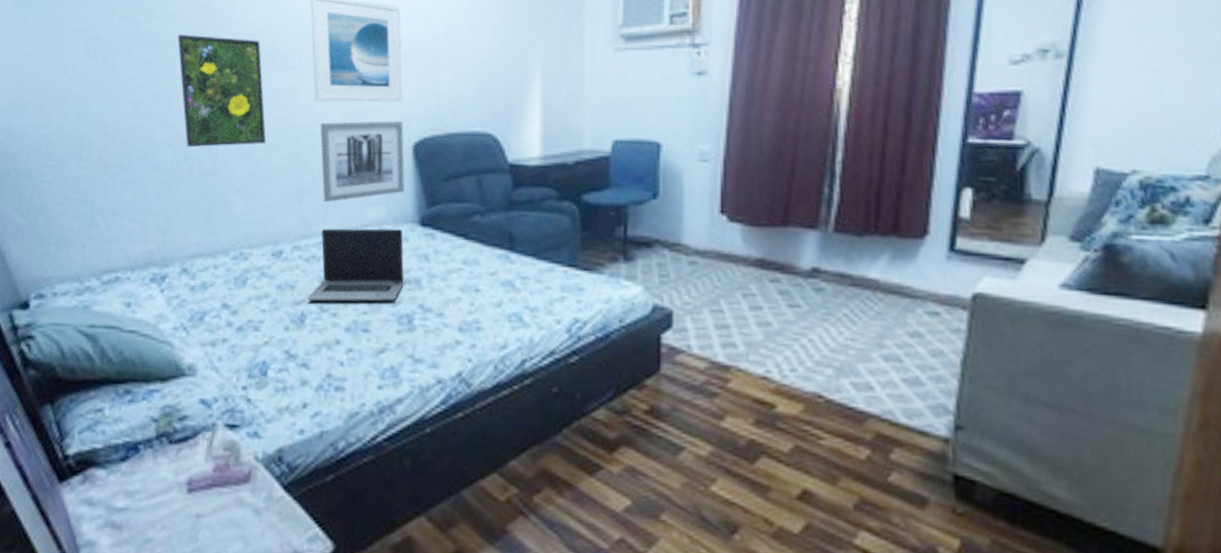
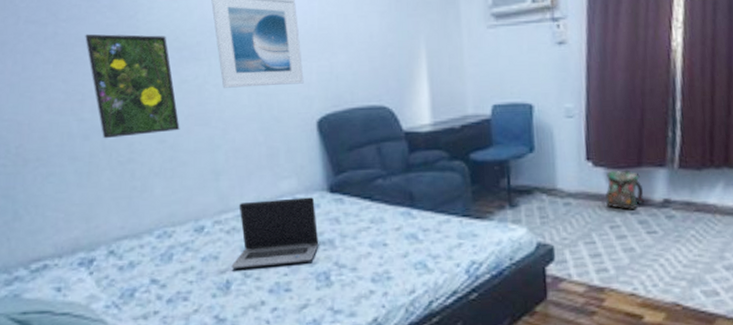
wall art: present [320,121,405,202] -> none [229,101,313,178]
backpack: none [740,228,790,276] -> present [605,169,646,209]

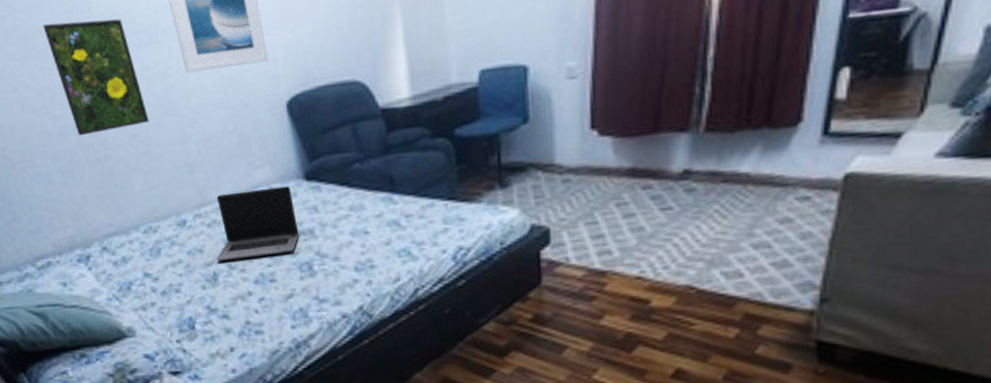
backpack: present [605,169,646,209] -> none [612,137,661,184]

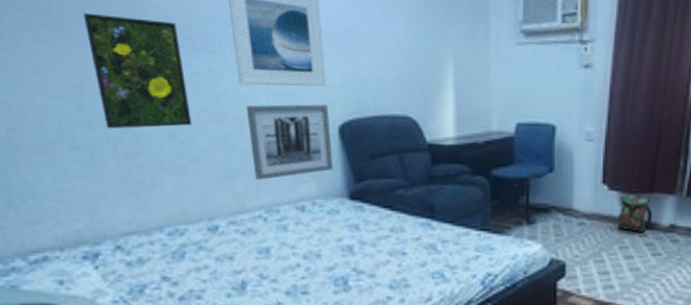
wall art: none [195,81,286,170] -> present [246,104,334,180]
laptop computer: present [216,186,300,261] -> none [247,203,338,269]
backpack: none [612,137,661,184] -> present [618,194,654,232]

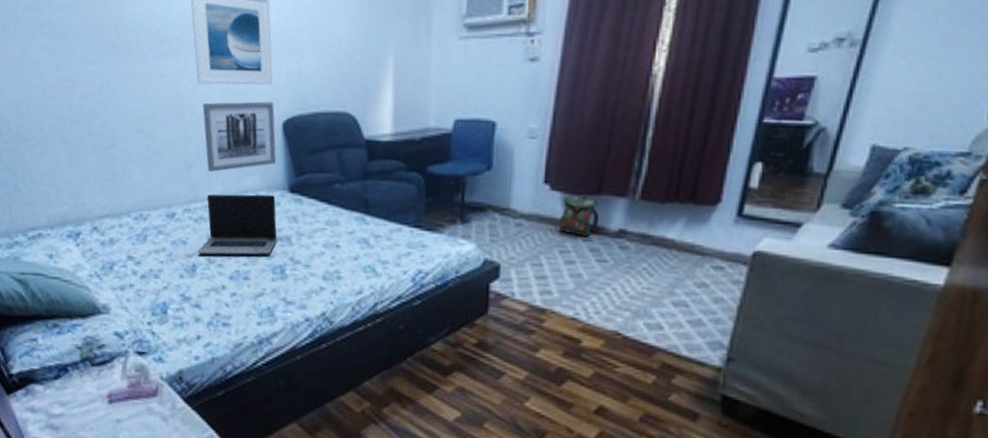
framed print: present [83,12,192,129] -> none [75,23,157,125]
laptop computer: none [247,203,338,269] -> present [197,194,277,255]

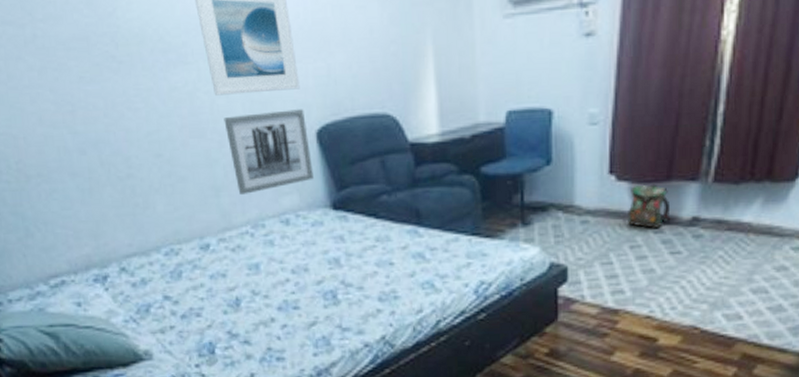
laptop computer: present [197,194,277,255] -> none [239,214,325,286]

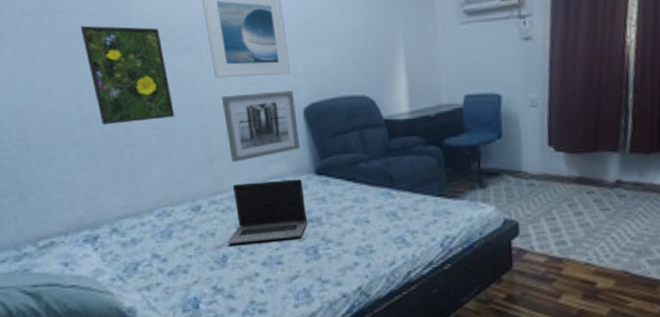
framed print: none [65,35,175,153] -> present [80,25,175,125]
laptop computer: none [239,214,325,286] -> present [227,179,308,244]
backpack: present [628,184,672,228] -> none [565,154,600,189]

